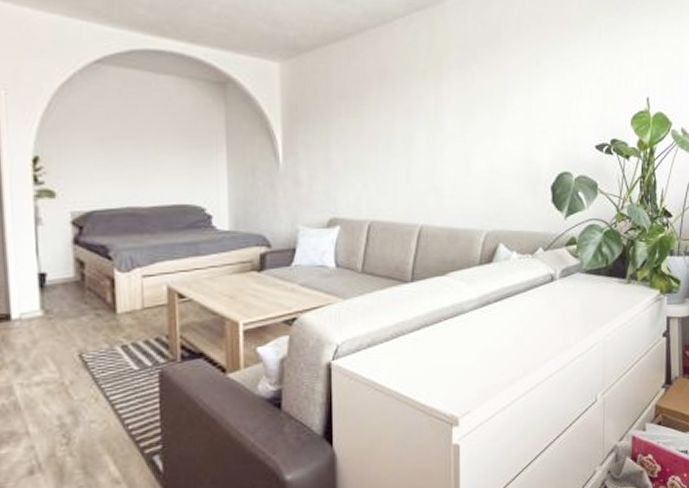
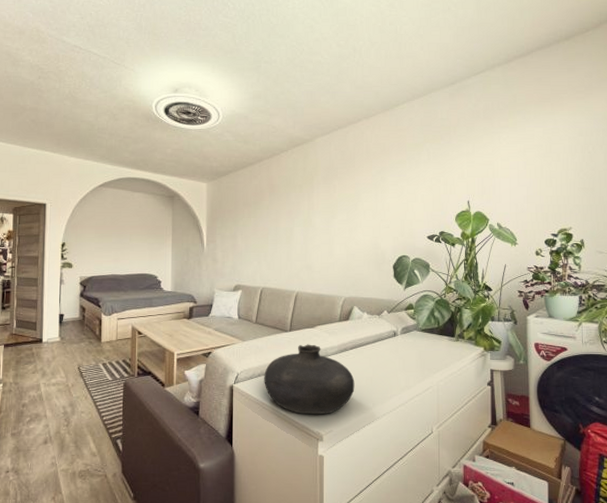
vase: none [376,298,500,393] -> present [264,344,355,414]

